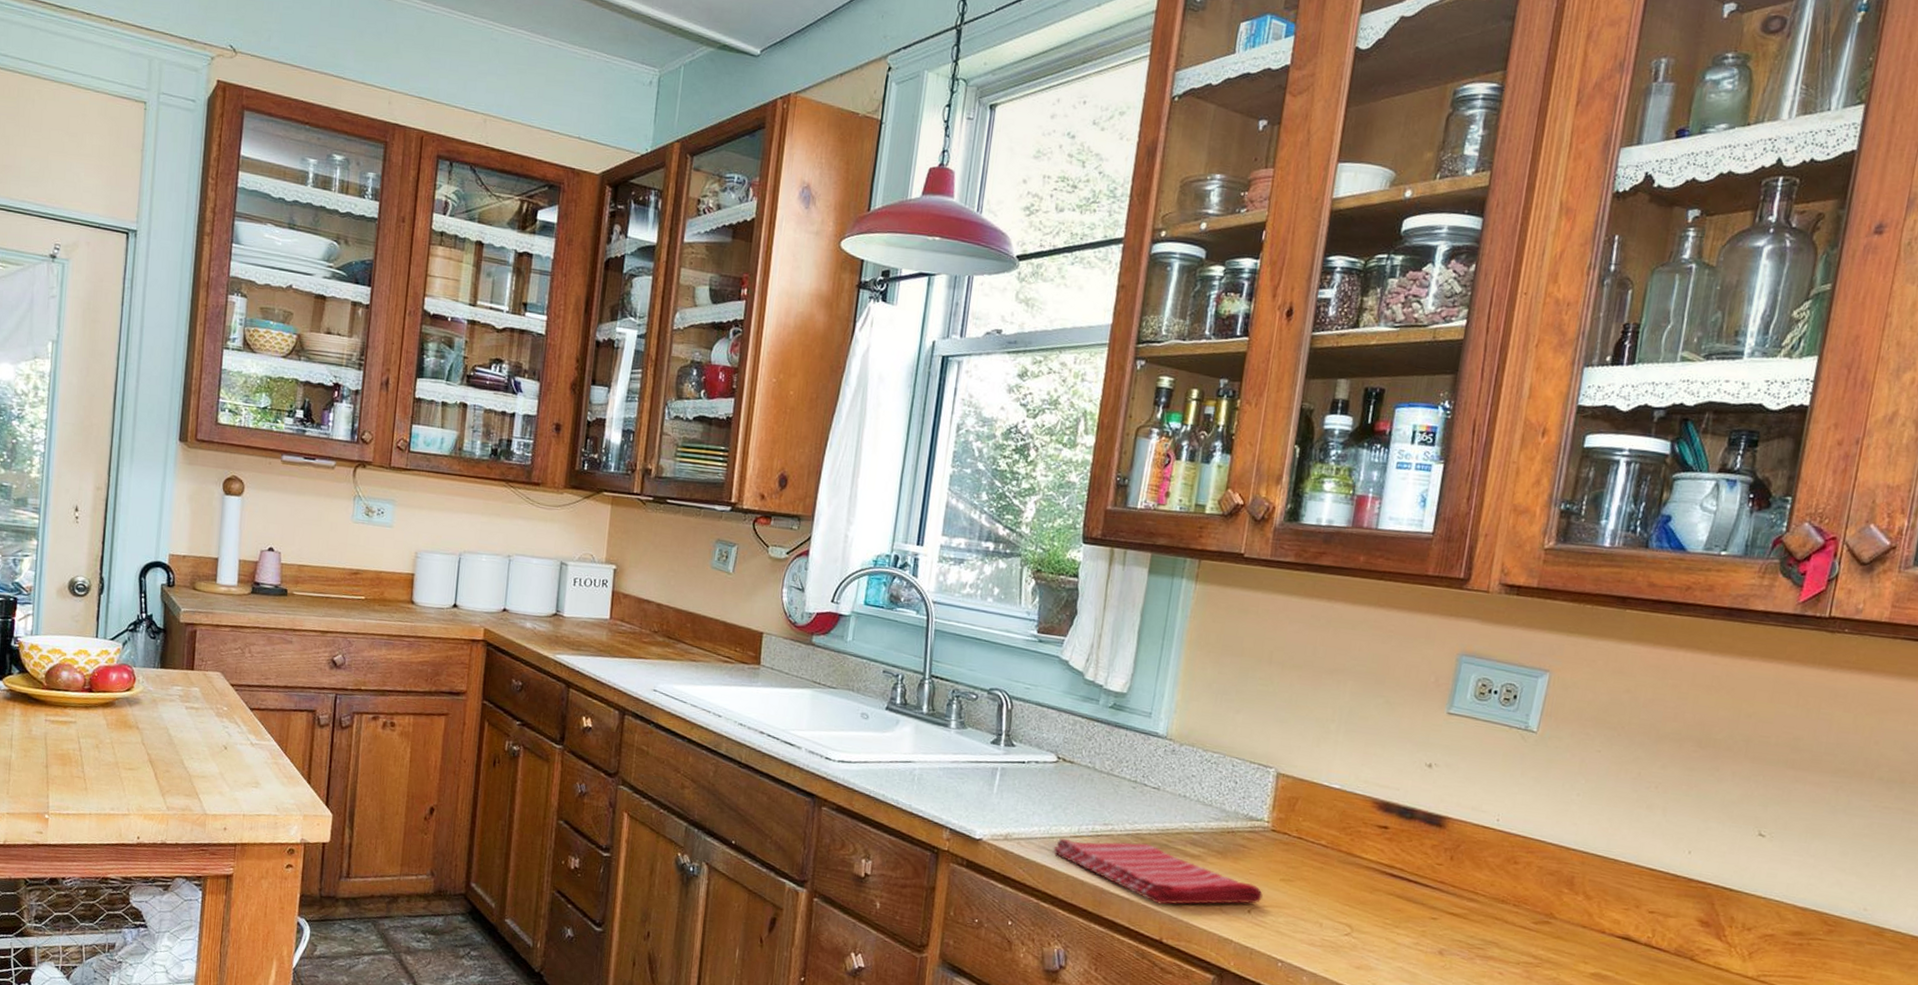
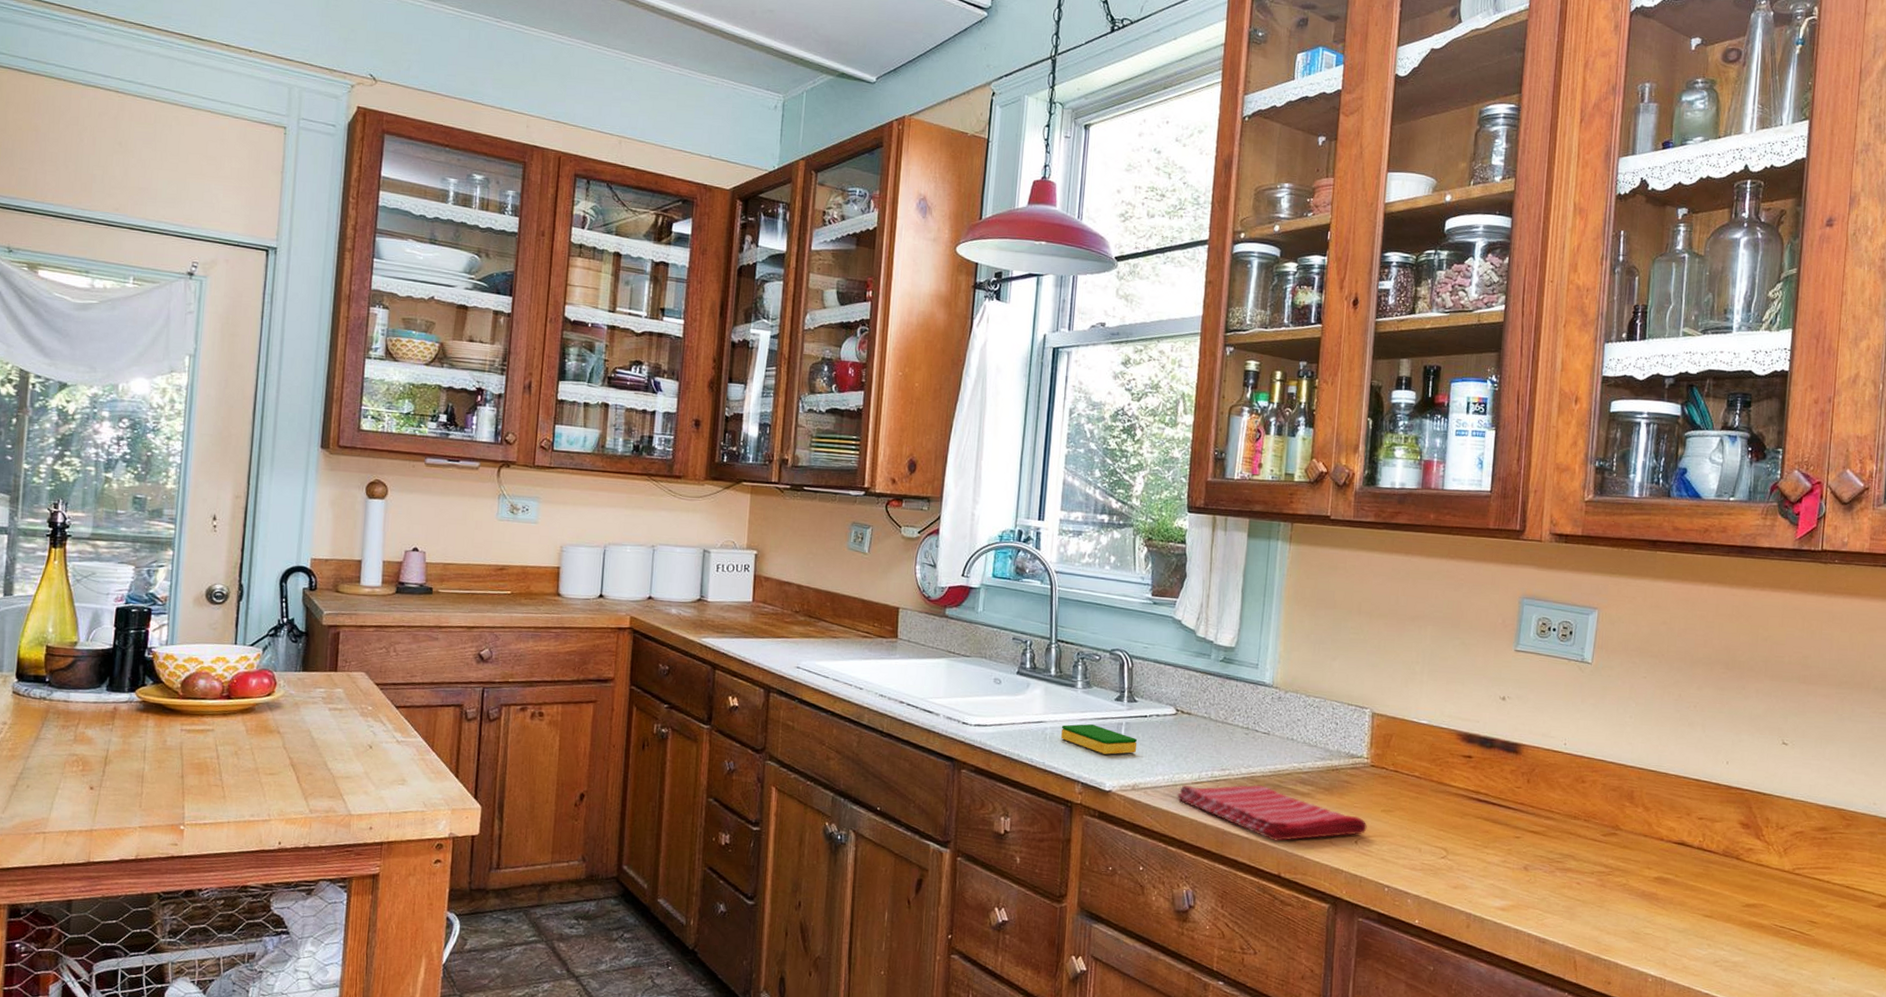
dish sponge: none [930,766,1013,801] -> present [1061,724,1137,755]

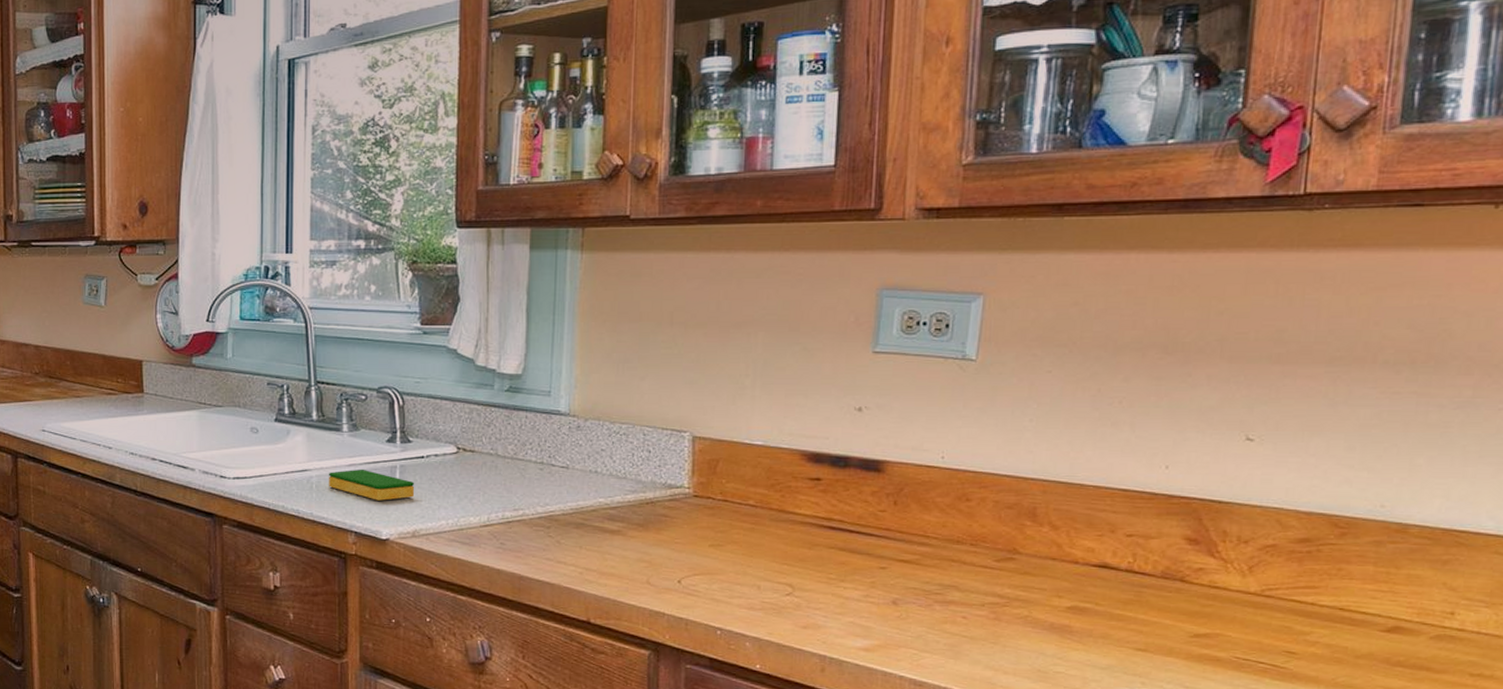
dish towel: present [1177,784,1367,841] -> none [464,524,692,585]

